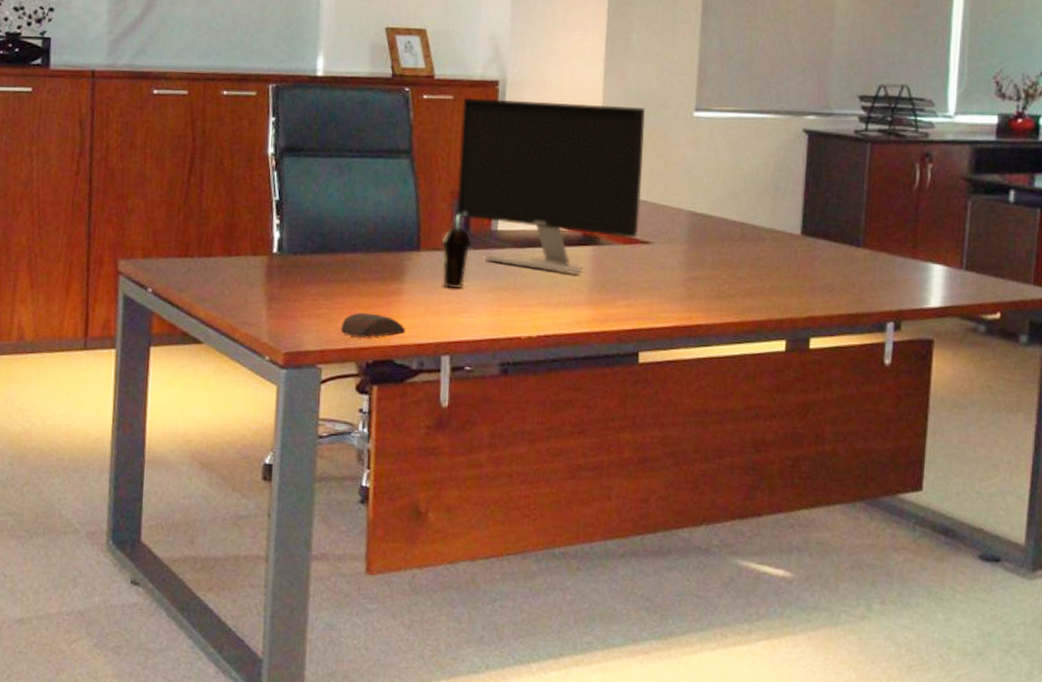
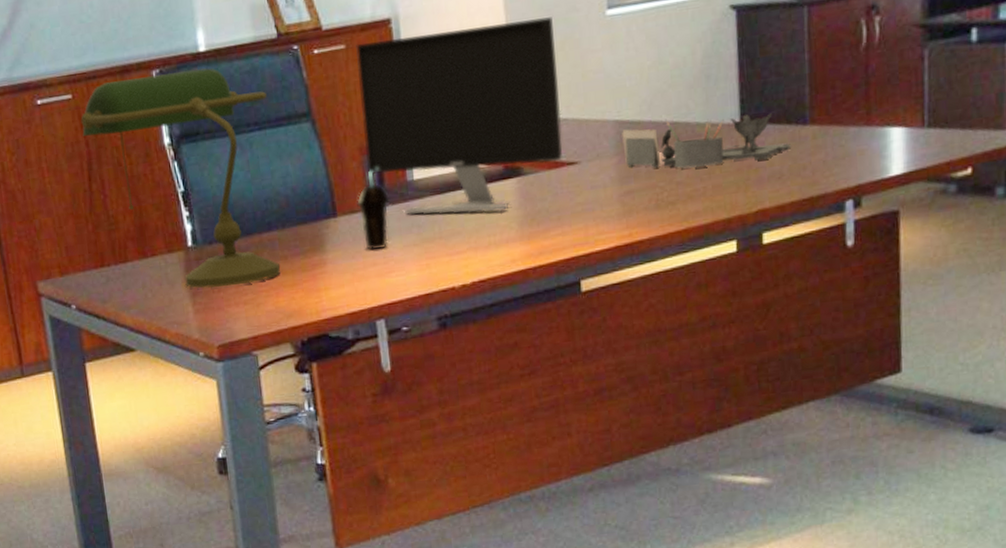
desk lamp: none [191,86,373,298] -> present [80,68,280,288]
computer mouse: present [341,312,406,338] -> none [270,289,336,317]
desk organizer: none [693,218,845,272] -> present [622,113,792,169]

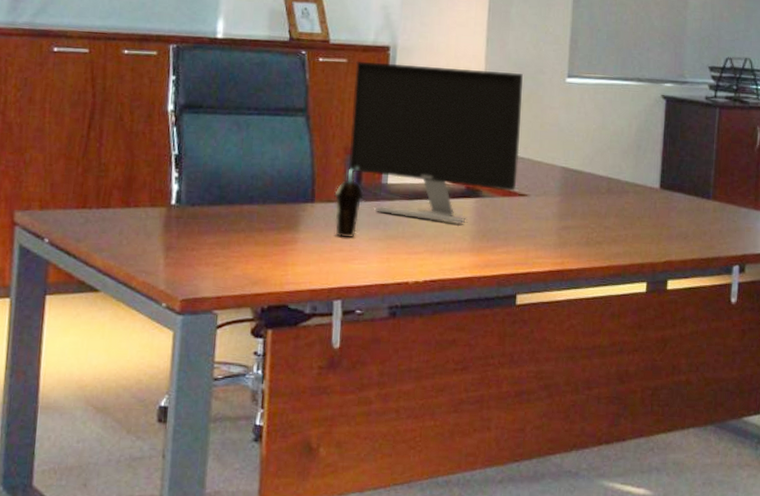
desk lamp: present [80,68,280,288] -> none [91,46,270,247]
desk organizer: present [622,113,792,169] -> none [566,173,697,221]

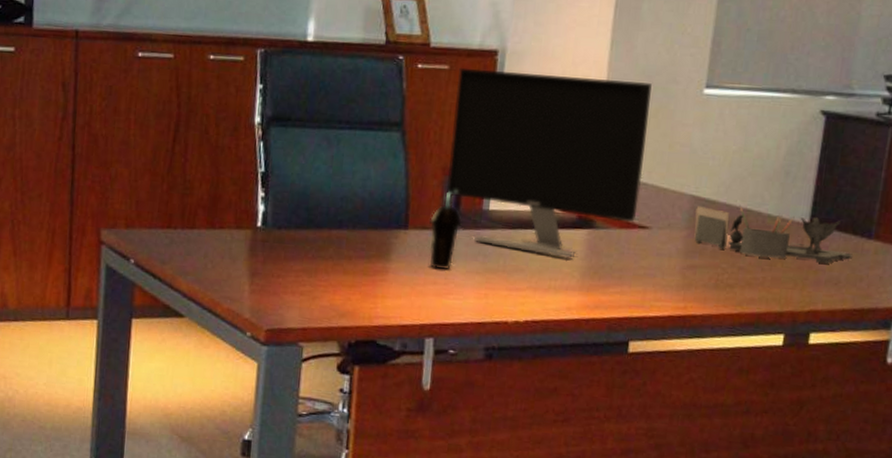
desk organizer: none [566,173,697,221] -> present [694,204,854,264]

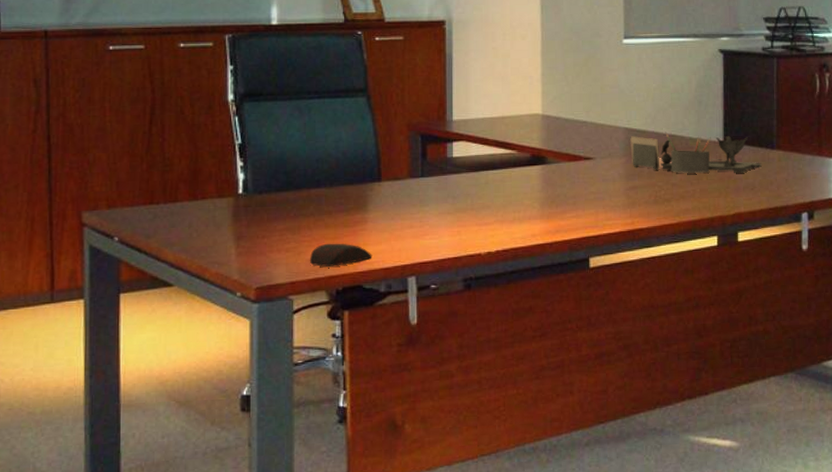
computer mouse: none [324,290,390,317] -> present [310,243,372,267]
cup: present [429,192,462,270] -> none [401,146,430,214]
monitor: present [447,67,652,259] -> none [413,37,582,193]

